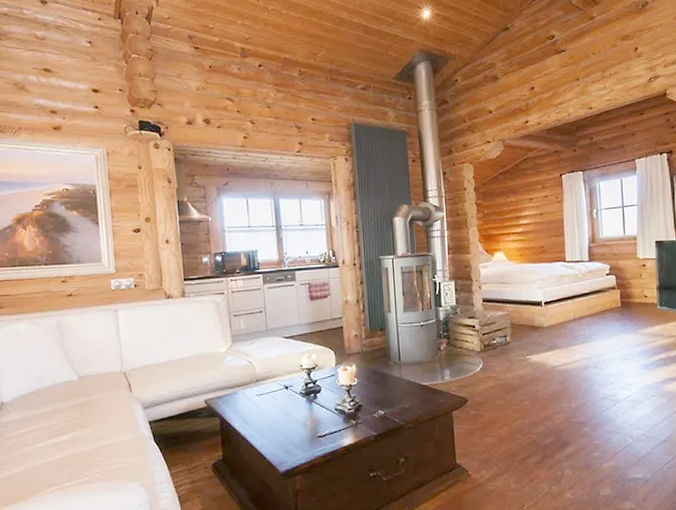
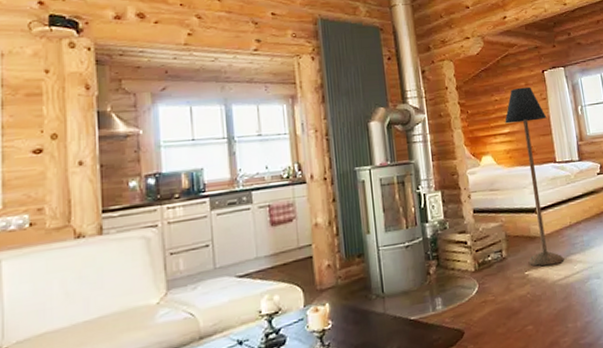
floor lamp: none [519,189,565,353] -> present [505,86,564,267]

